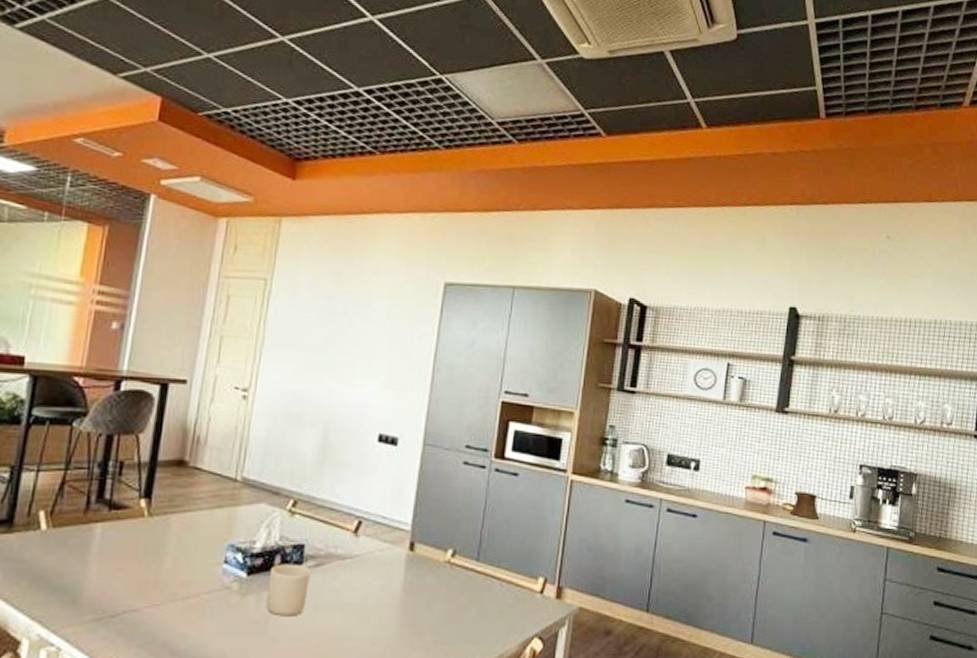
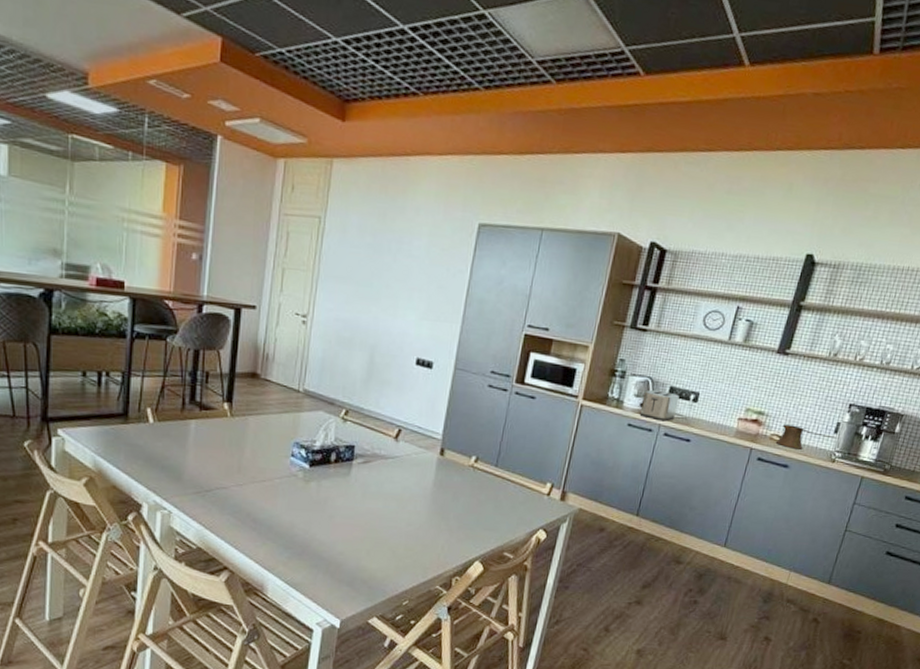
mug: present [266,563,312,617] -> none [325,459,360,500]
toaster: none [636,458,679,495] -> present [639,389,679,422]

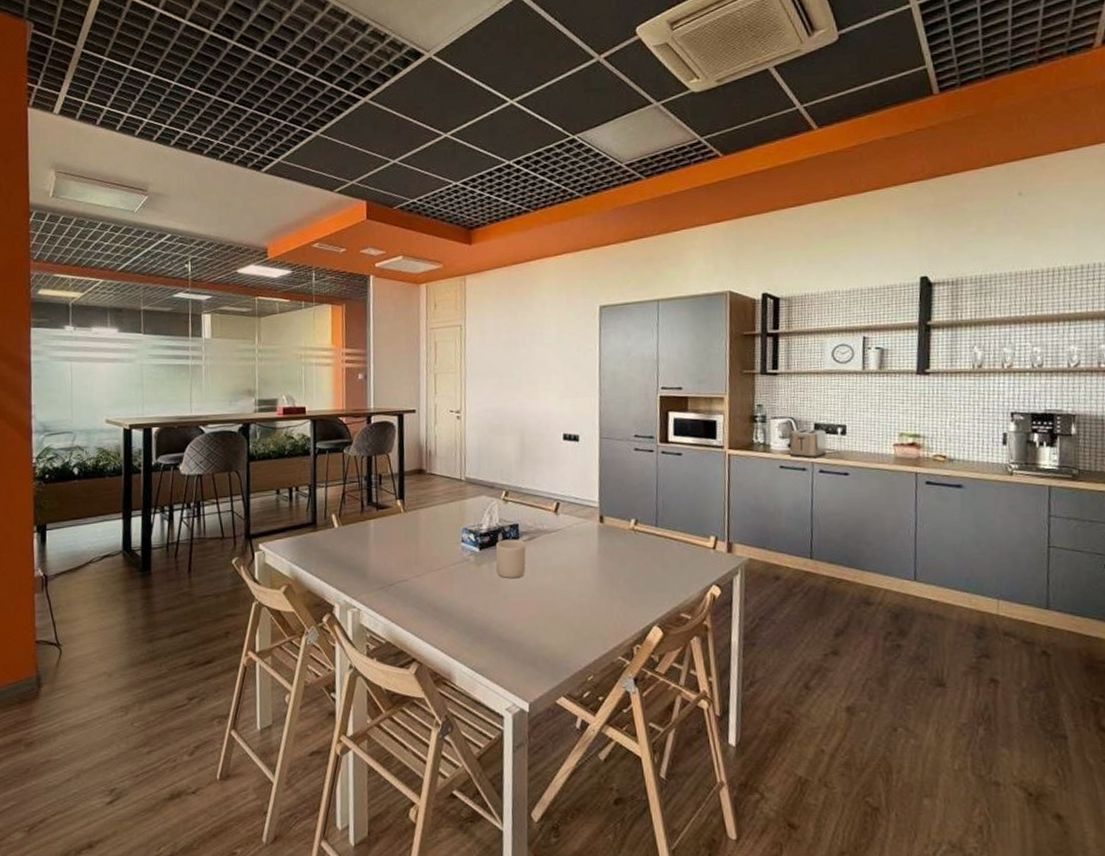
mug: none [325,459,360,500] -> present [495,539,527,579]
coffee pot: present [775,424,837,450] -> none [940,443,1007,467]

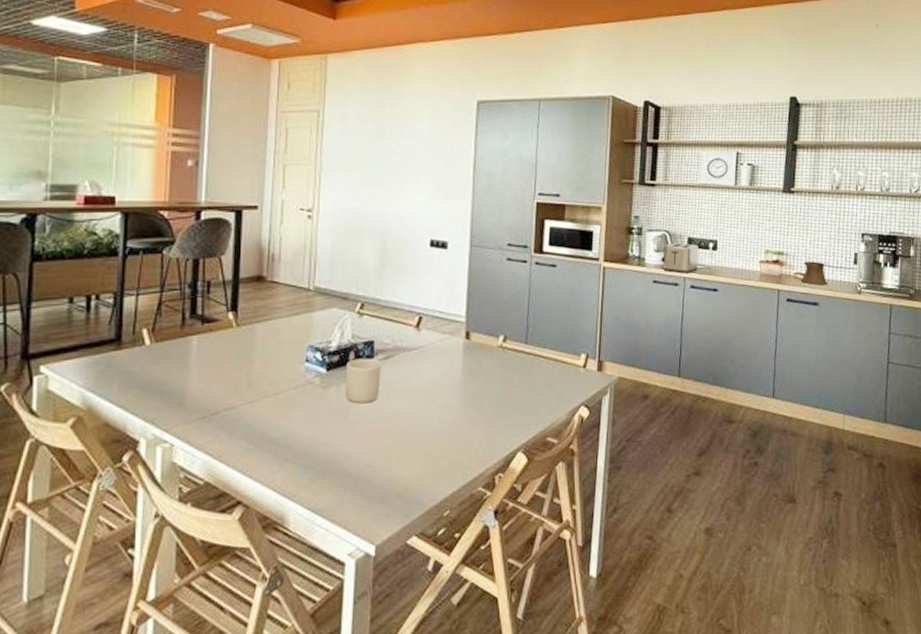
coffee pot: none [940,443,1007,467] -> present [800,261,857,285]

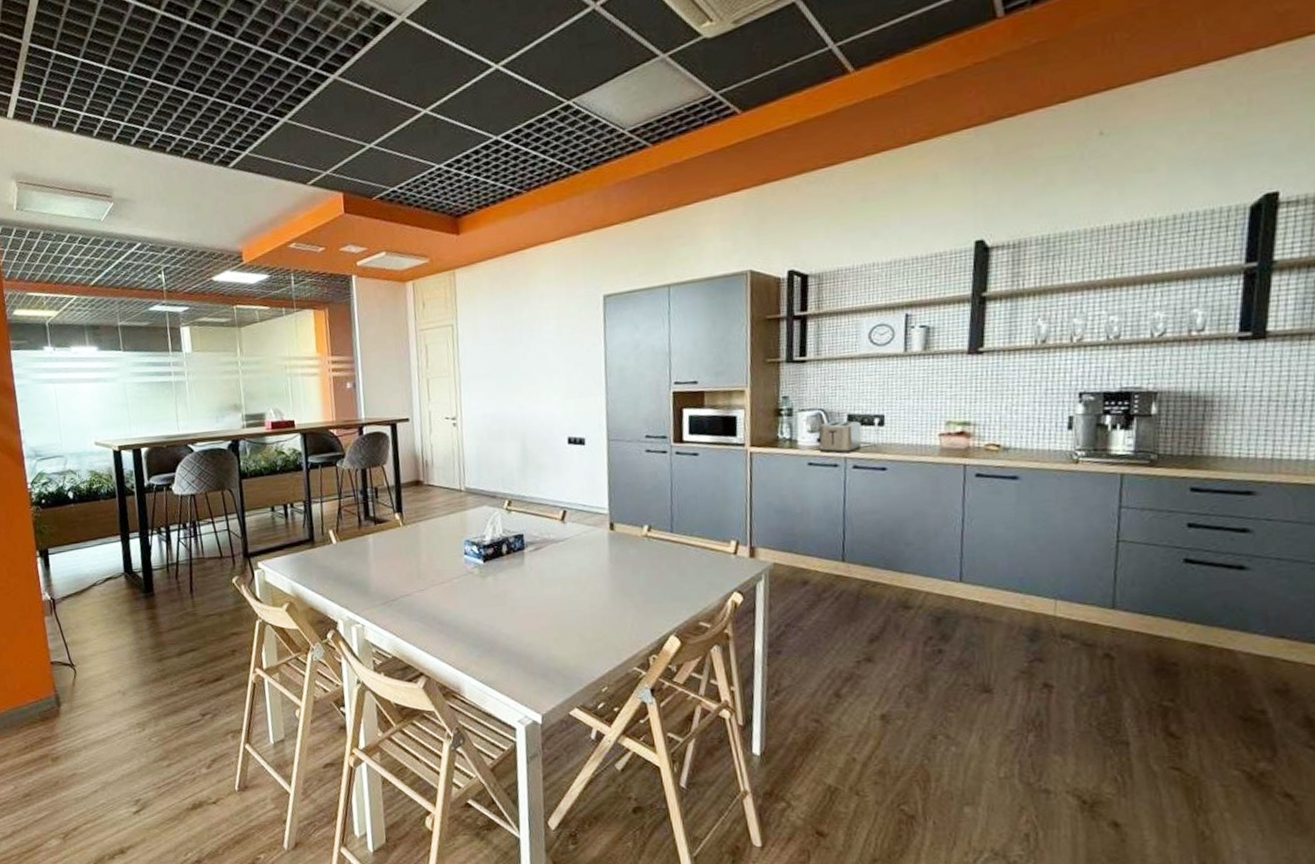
mug: present [345,358,382,404] -> none [500,550,533,591]
coffee pot: present [800,261,857,285] -> none [993,429,1073,457]

